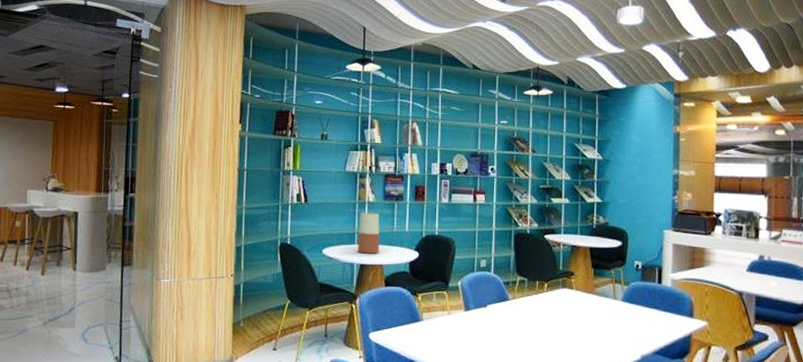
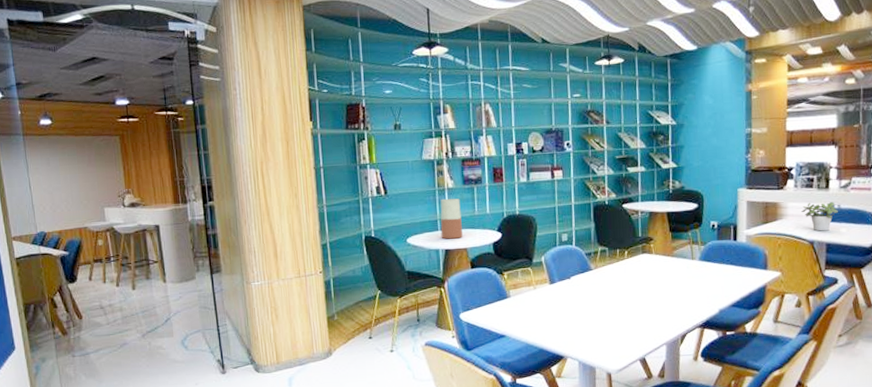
potted plant: none [730,251,768,283] -> present [801,202,838,232]

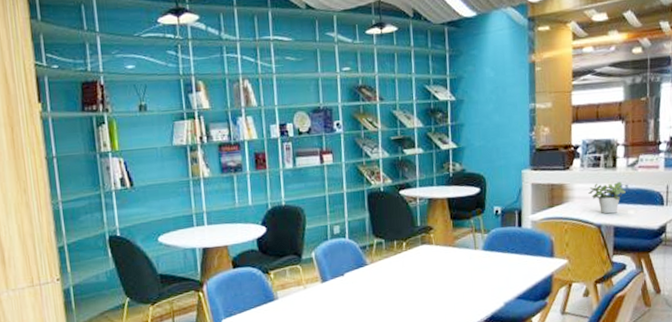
vase: present [440,198,463,239] -> none [195,189,222,237]

